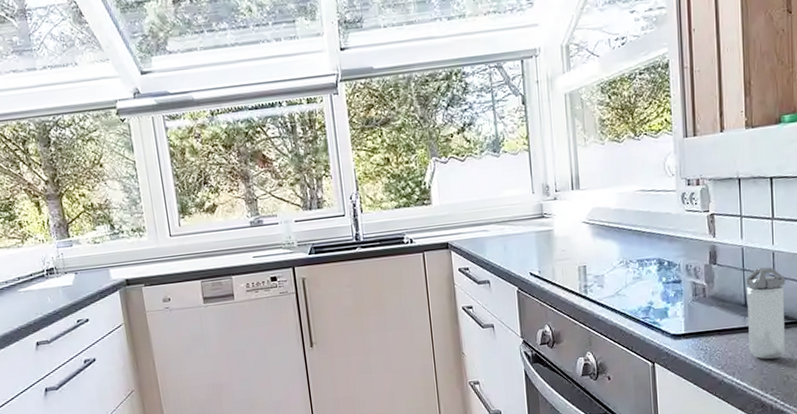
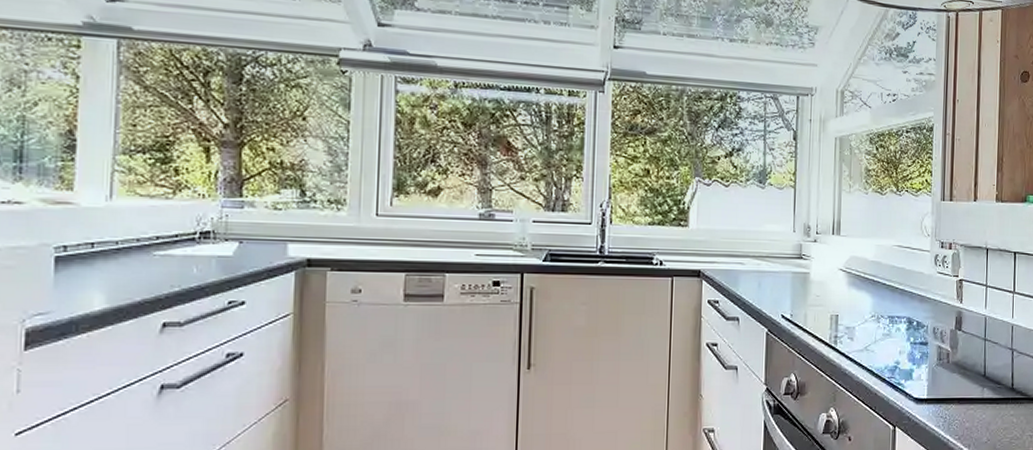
shaker: present [746,267,786,360] -> none [985,340,1022,434]

